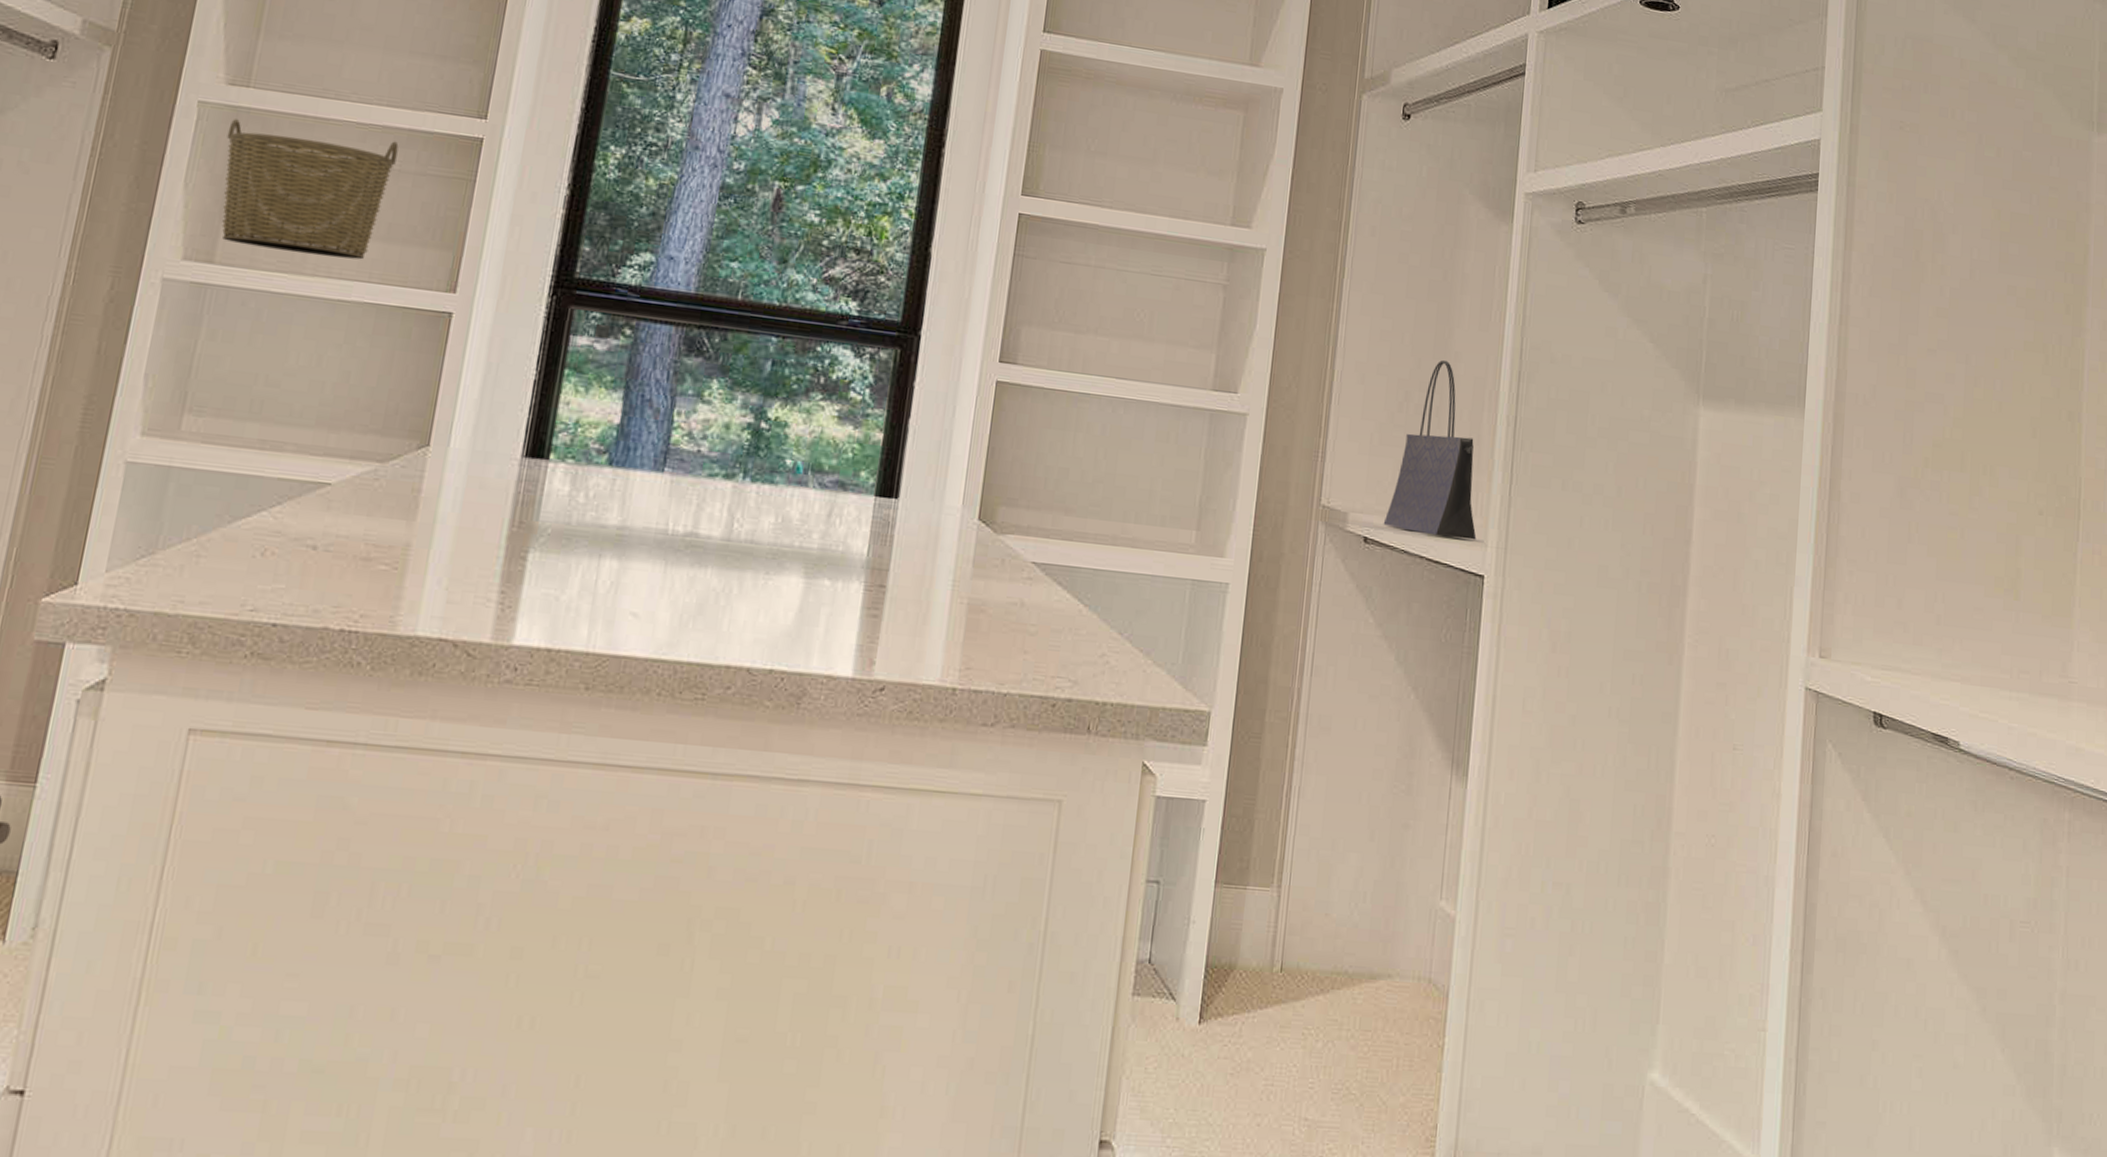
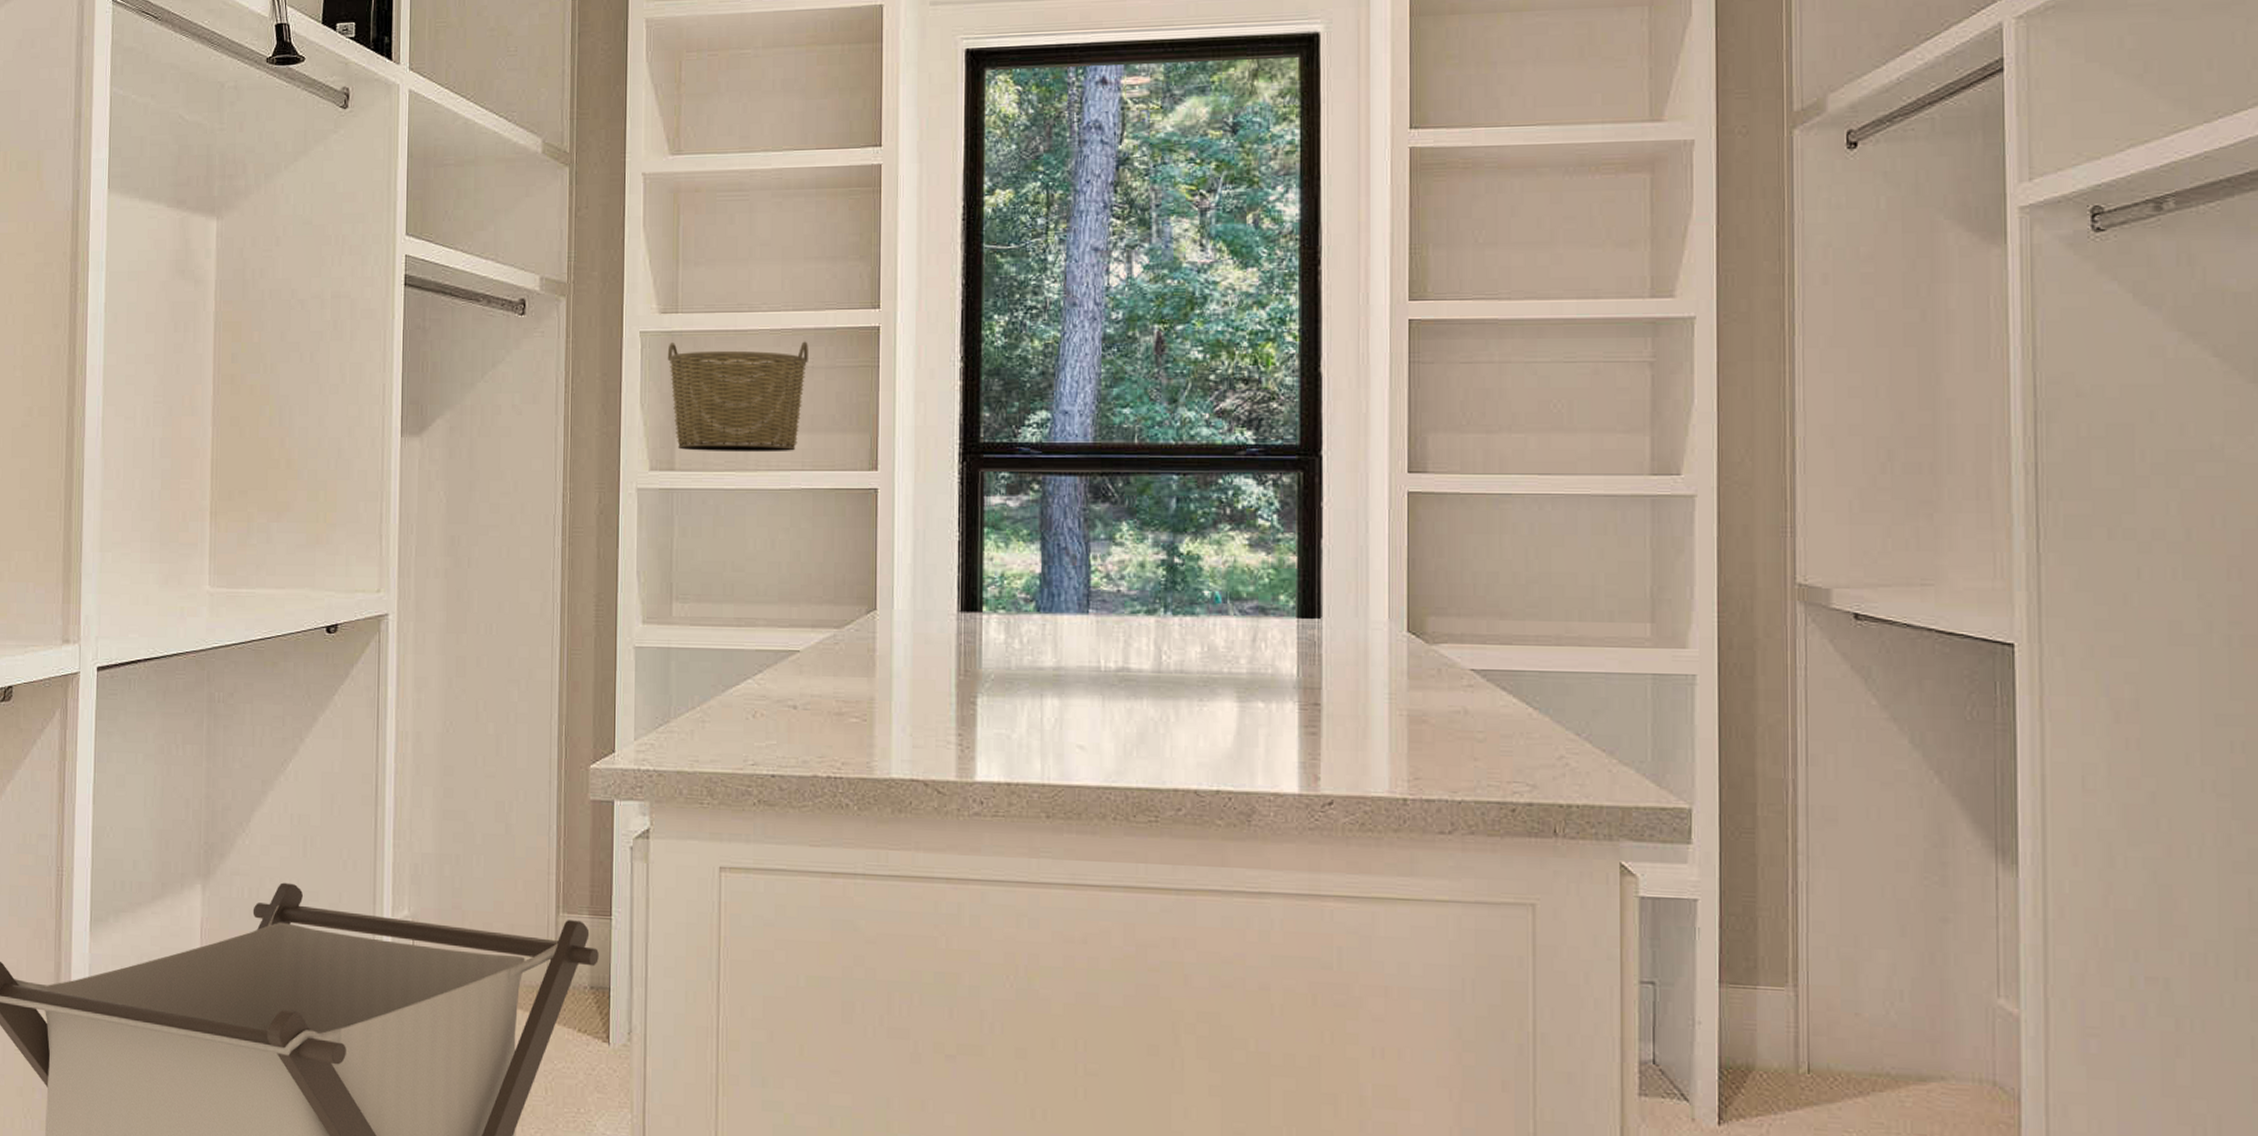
tote bag: present [1383,360,1477,540] -> none [1876,411,1999,606]

